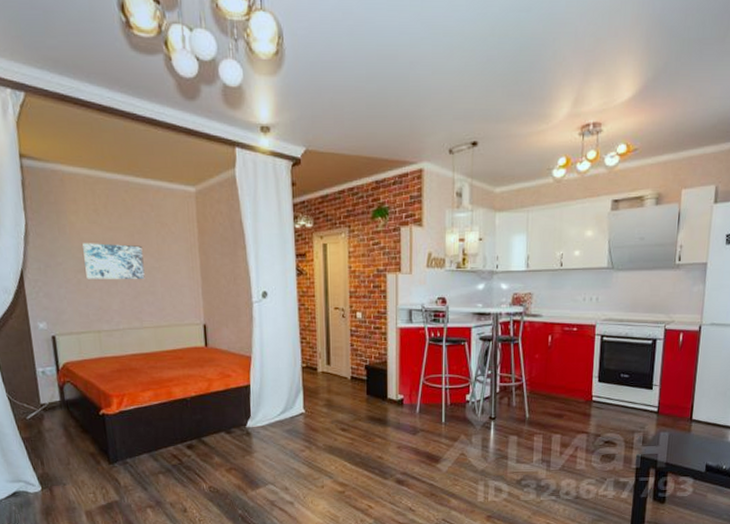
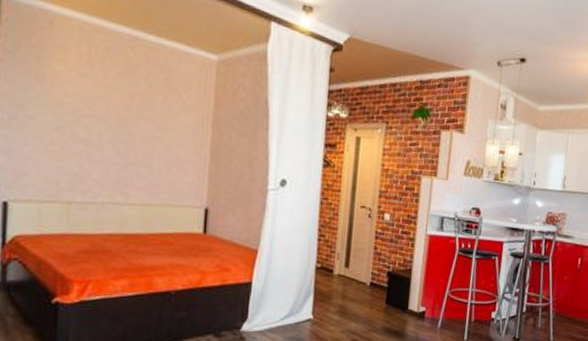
wall art: present [82,243,145,280] -> none [62,97,142,149]

